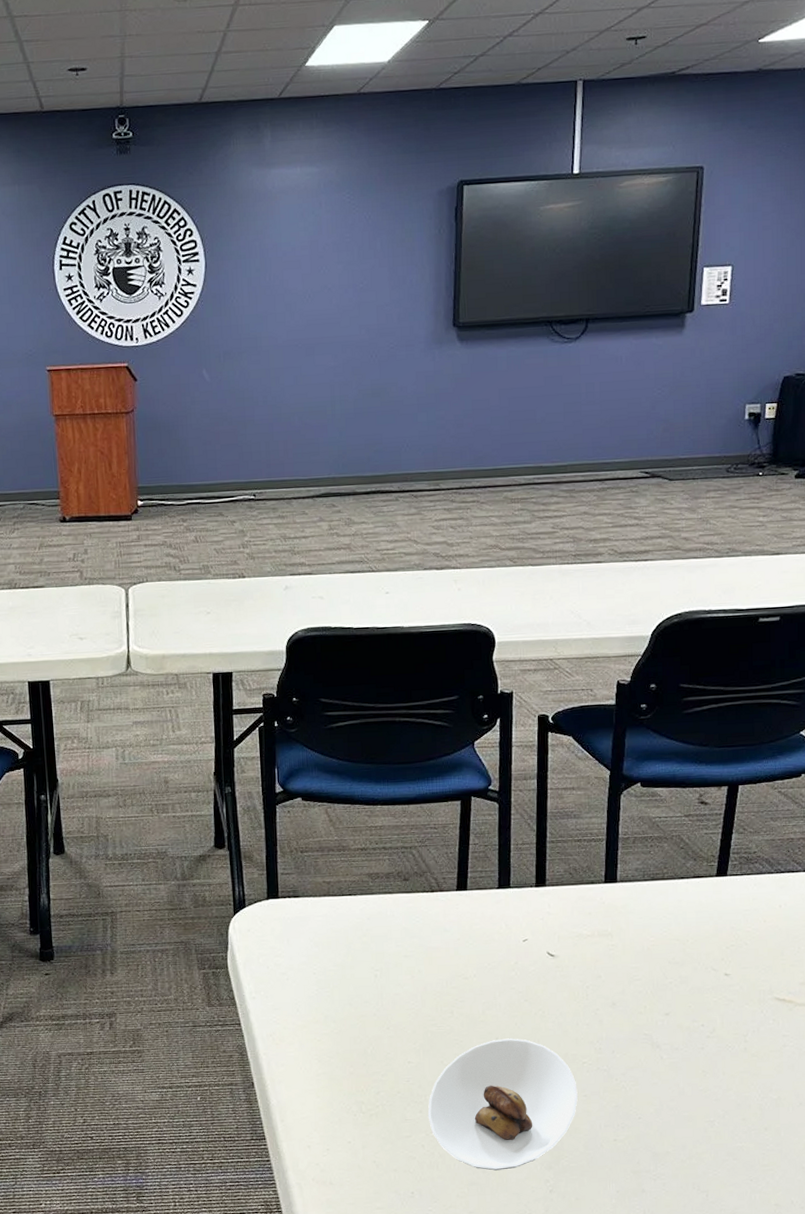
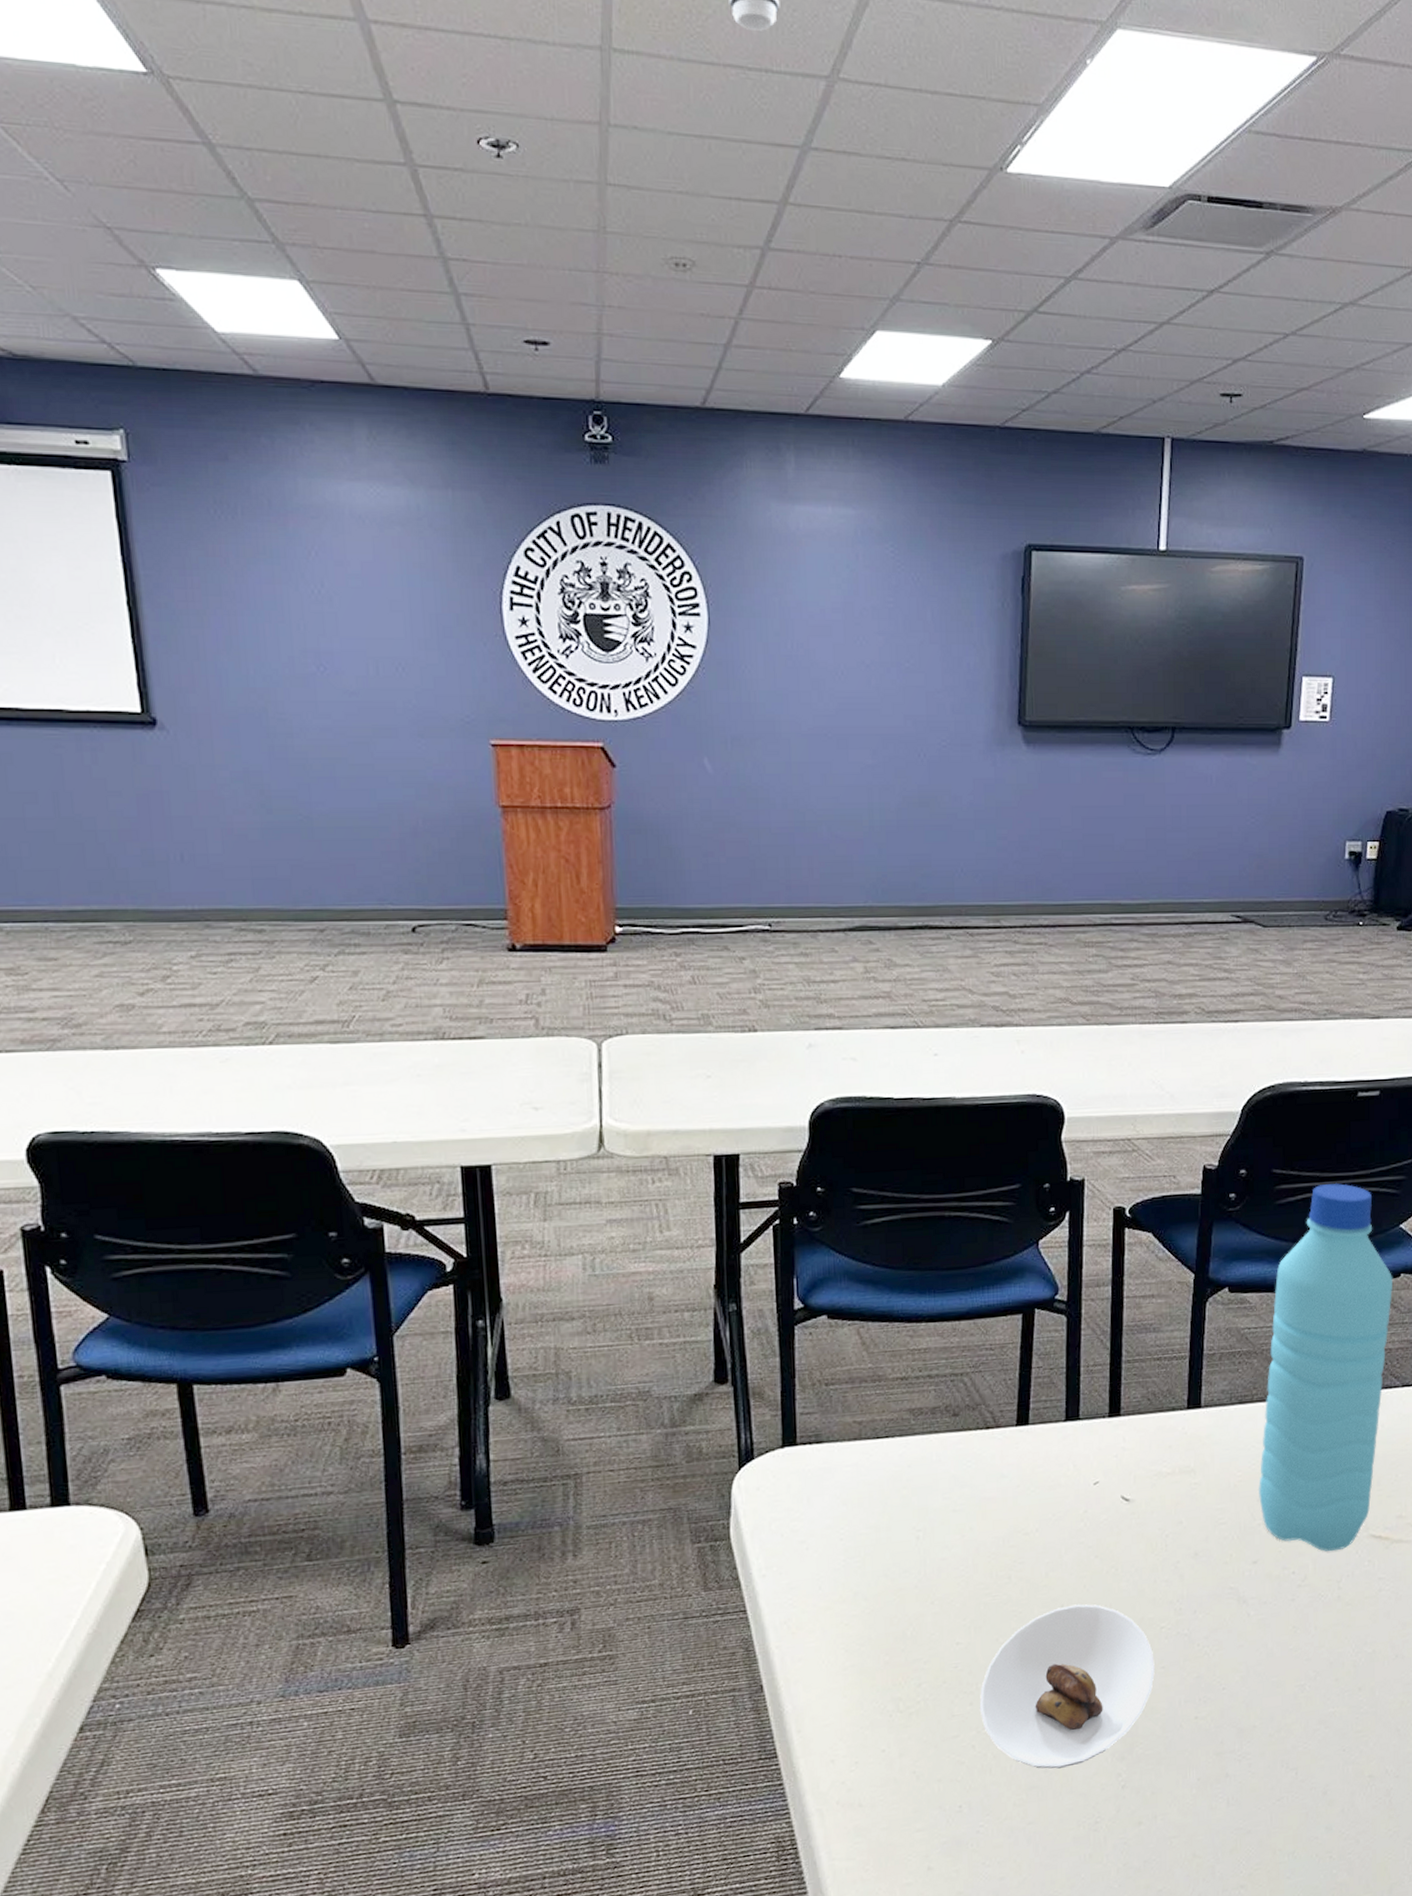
water bottle: none [670,696,794,1010] -> present [1259,1183,1392,1552]

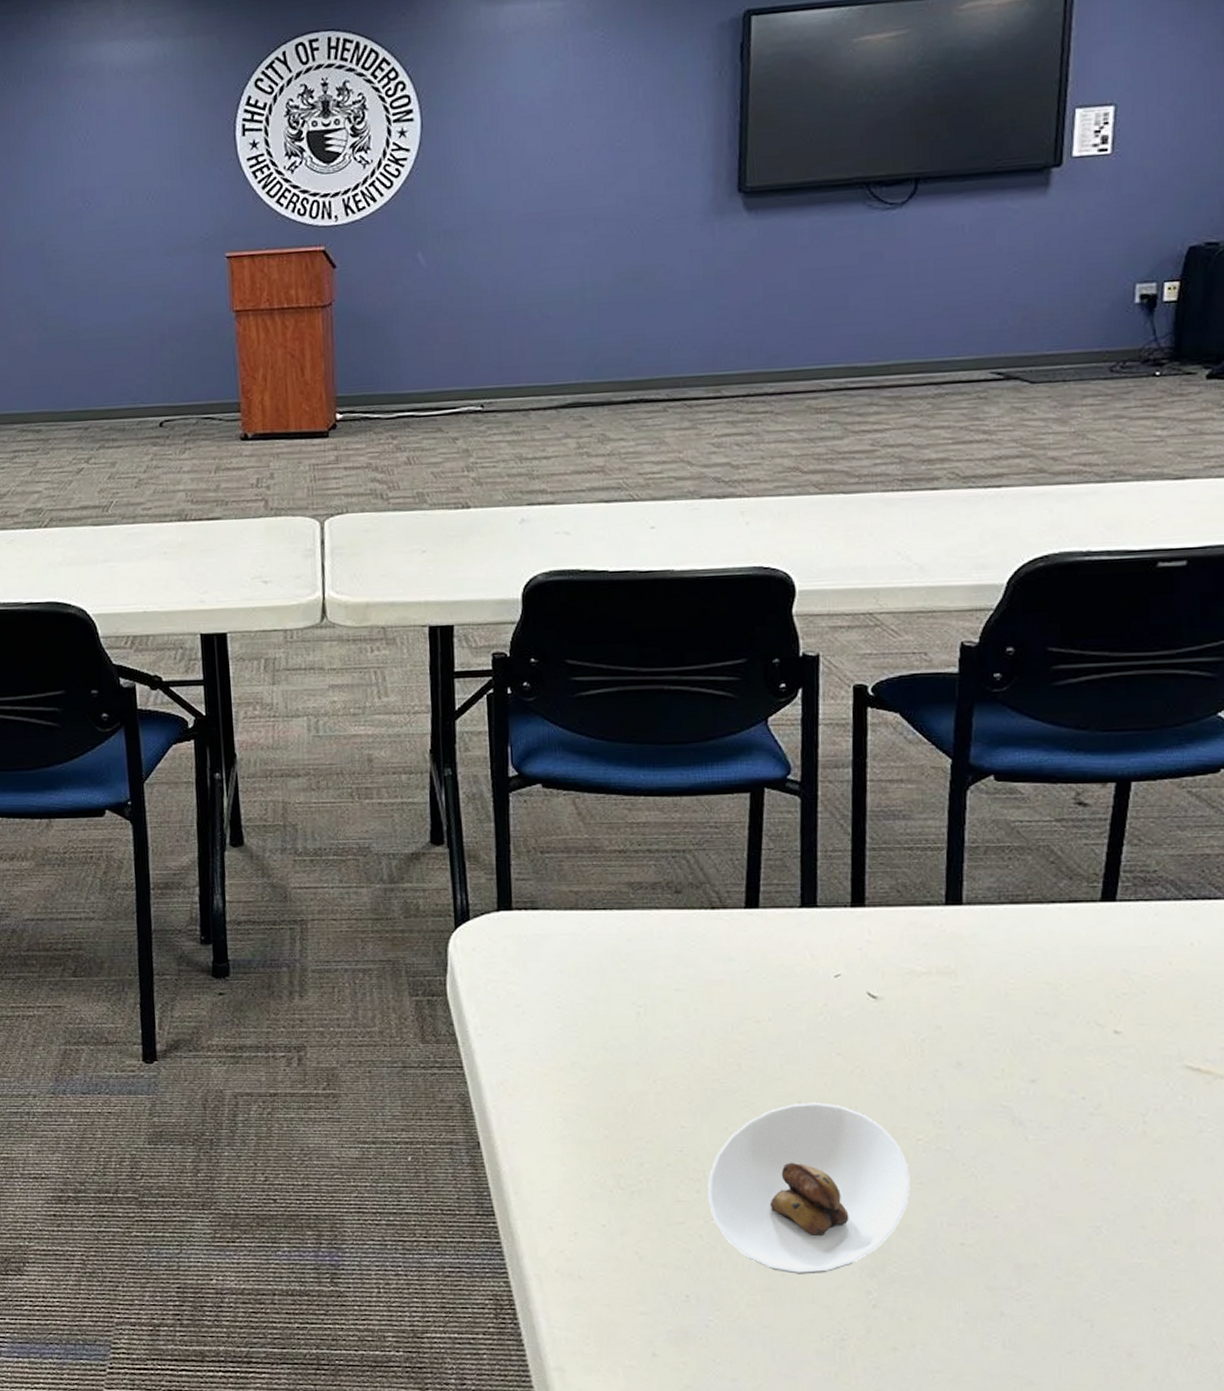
water bottle: present [1259,1183,1392,1552] -> none [1037,664,1210,1080]

